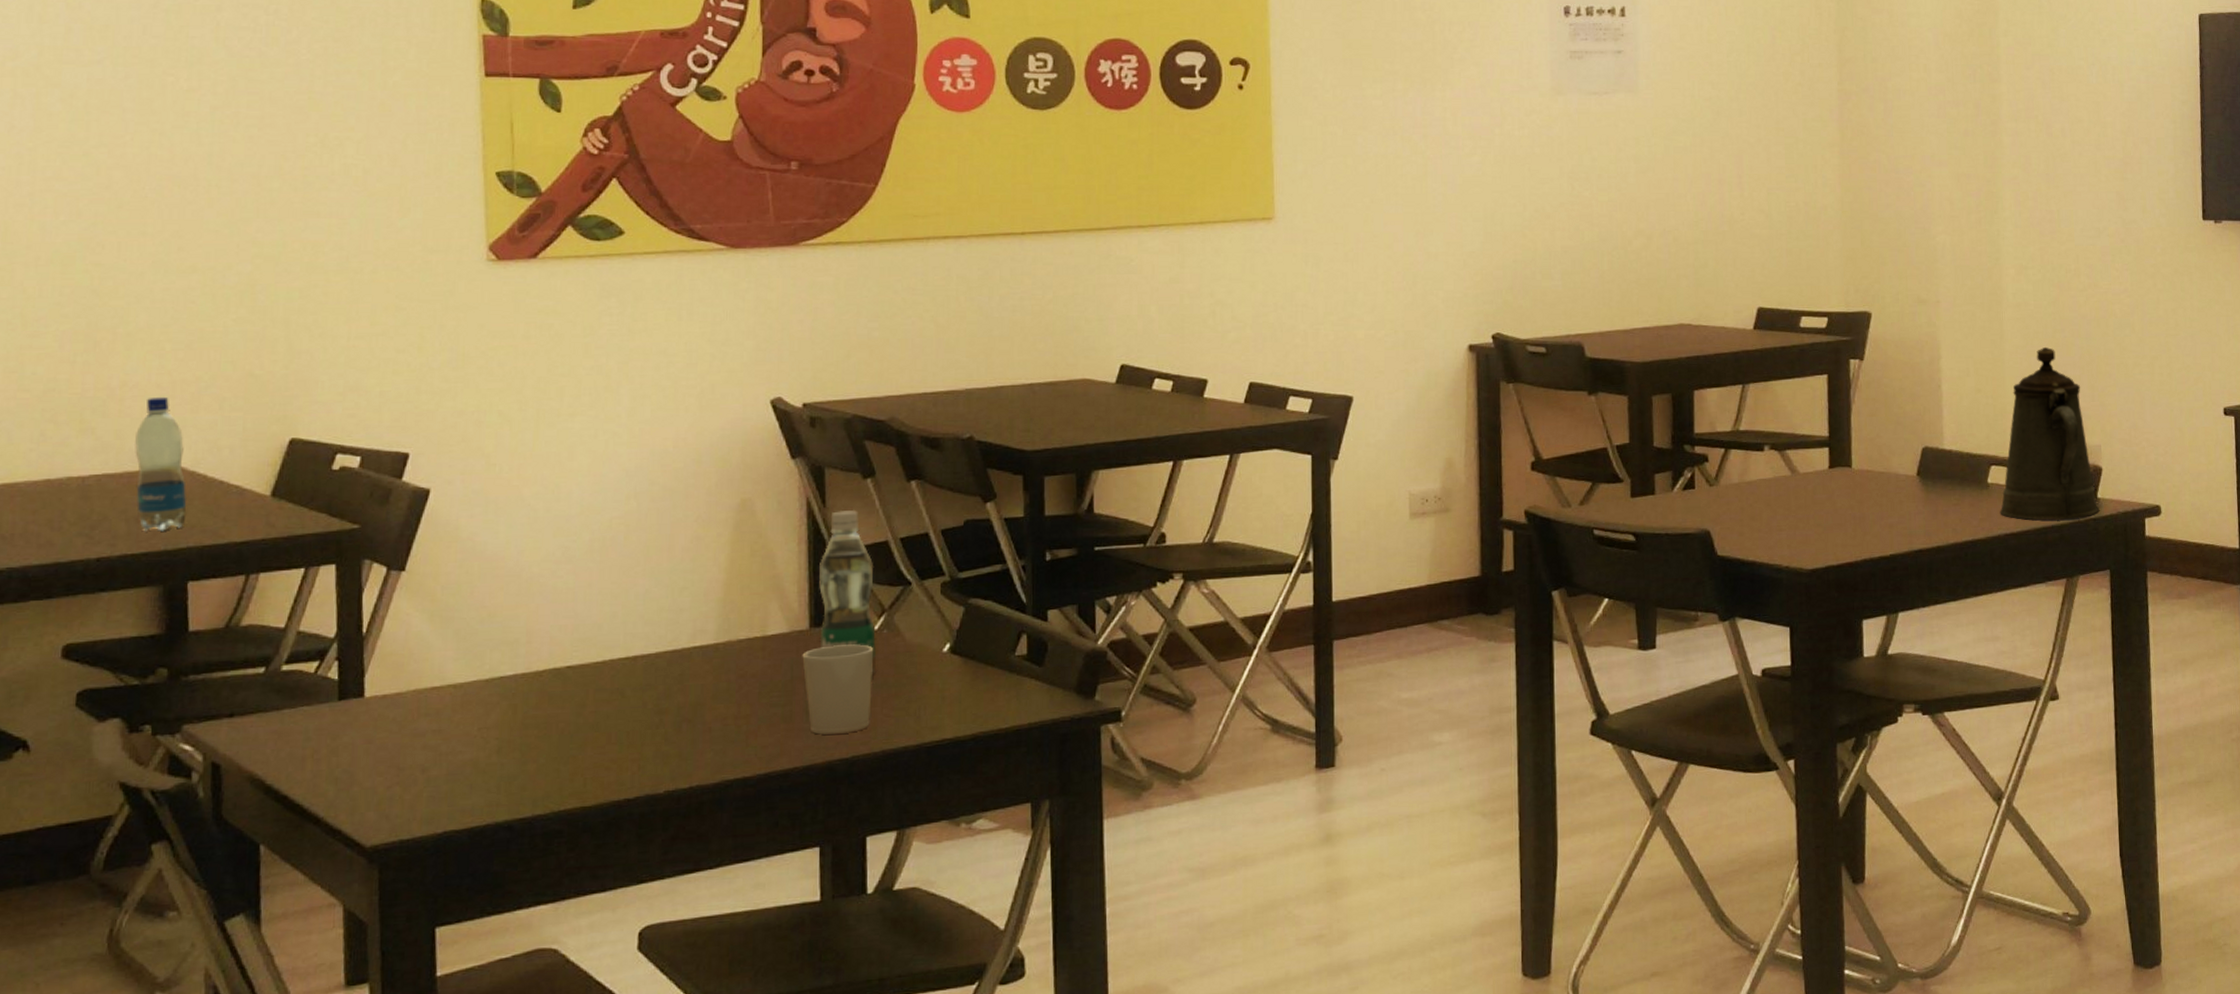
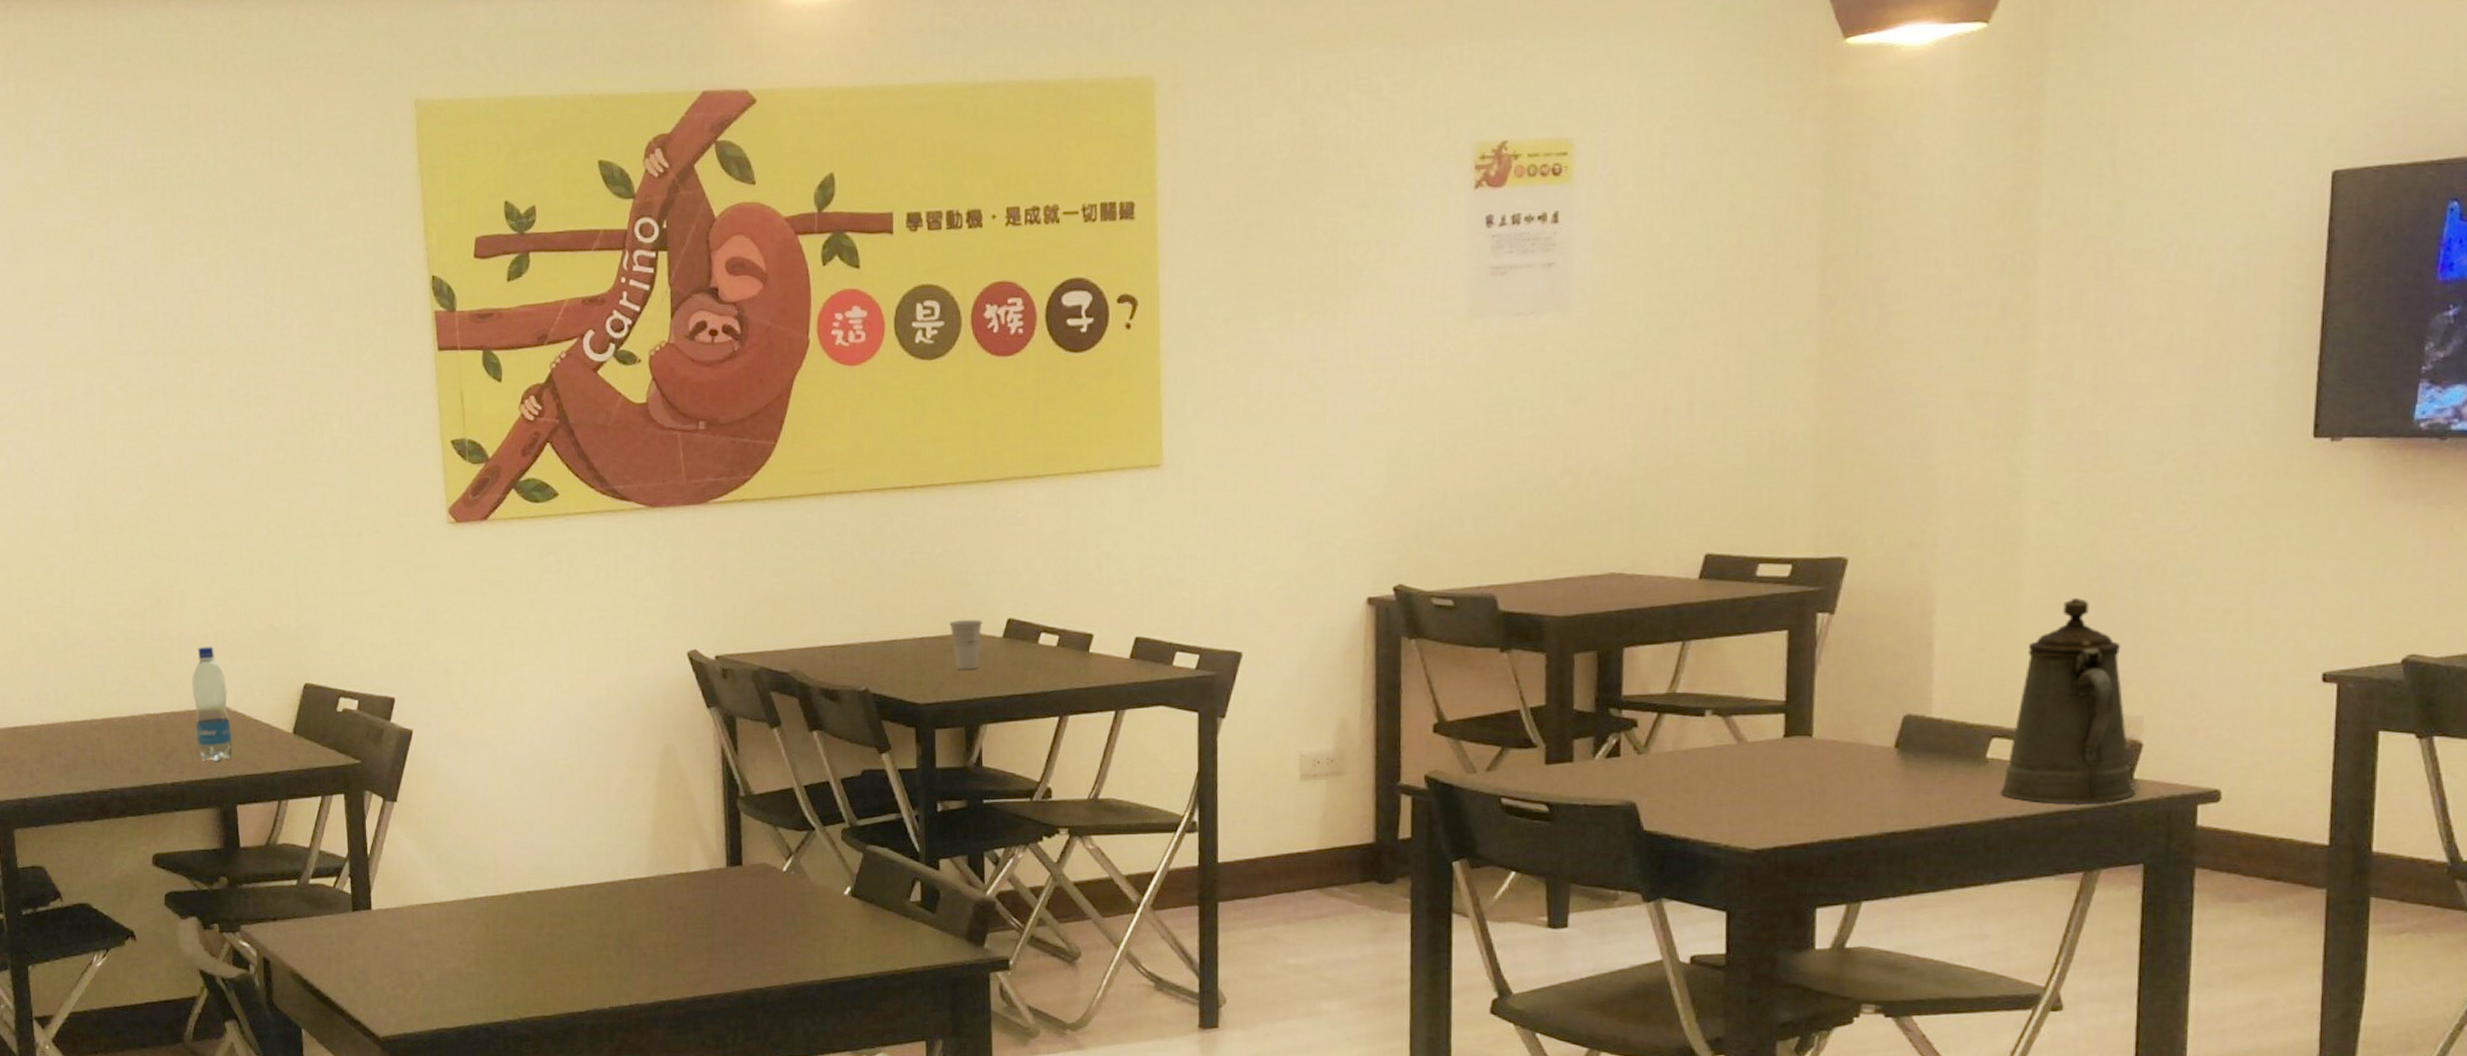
mug: present [802,644,874,735] -> none [721,884,783,967]
bottle: present [819,510,877,682] -> none [734,758,786,920]
cup: none [1060,366,1095,416] -> present [949,620,983,670]

